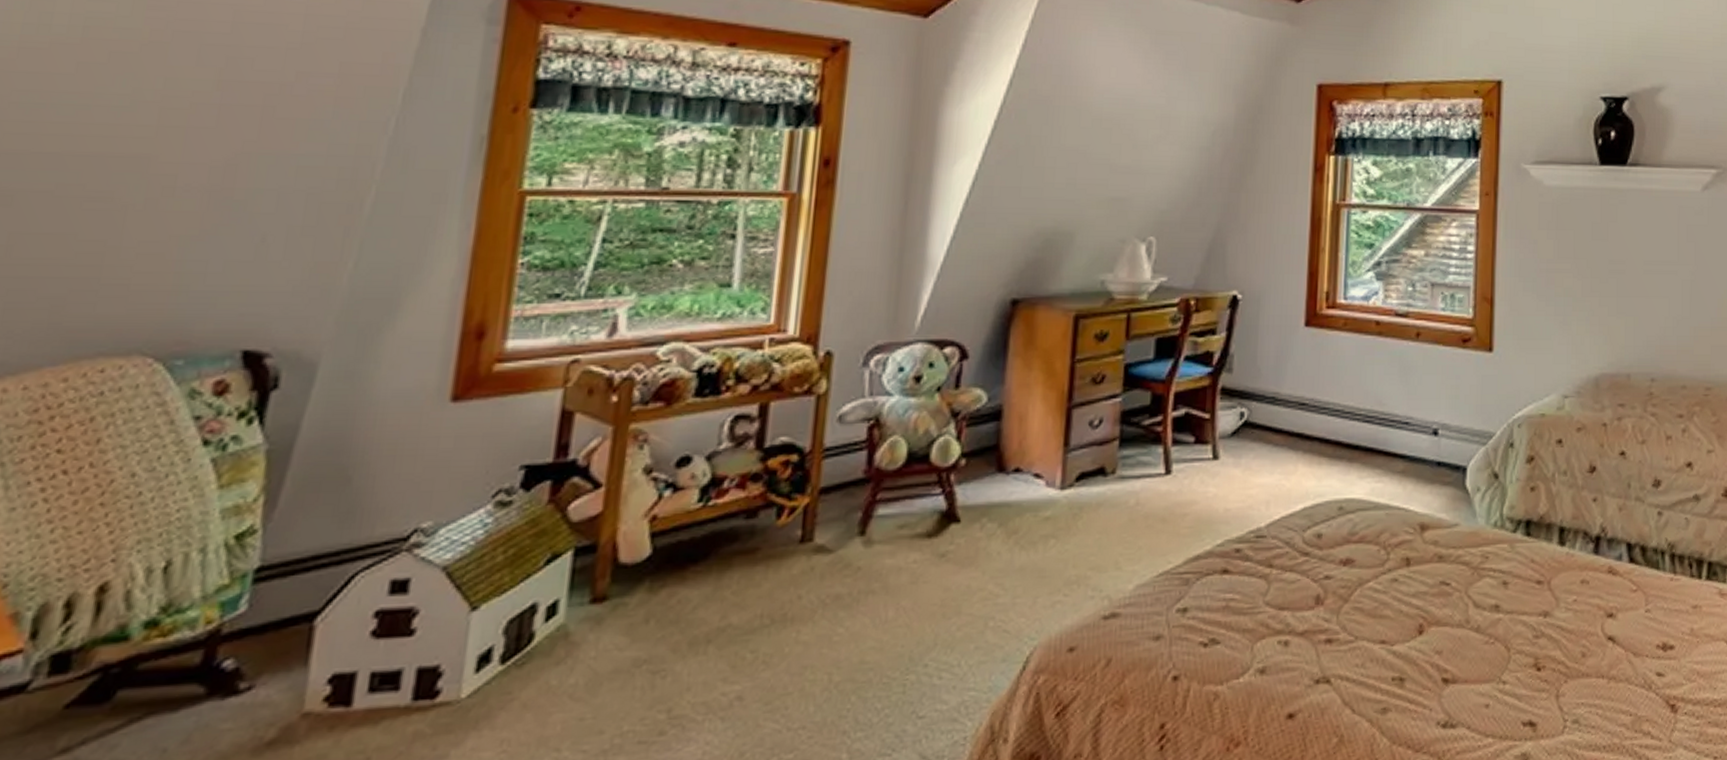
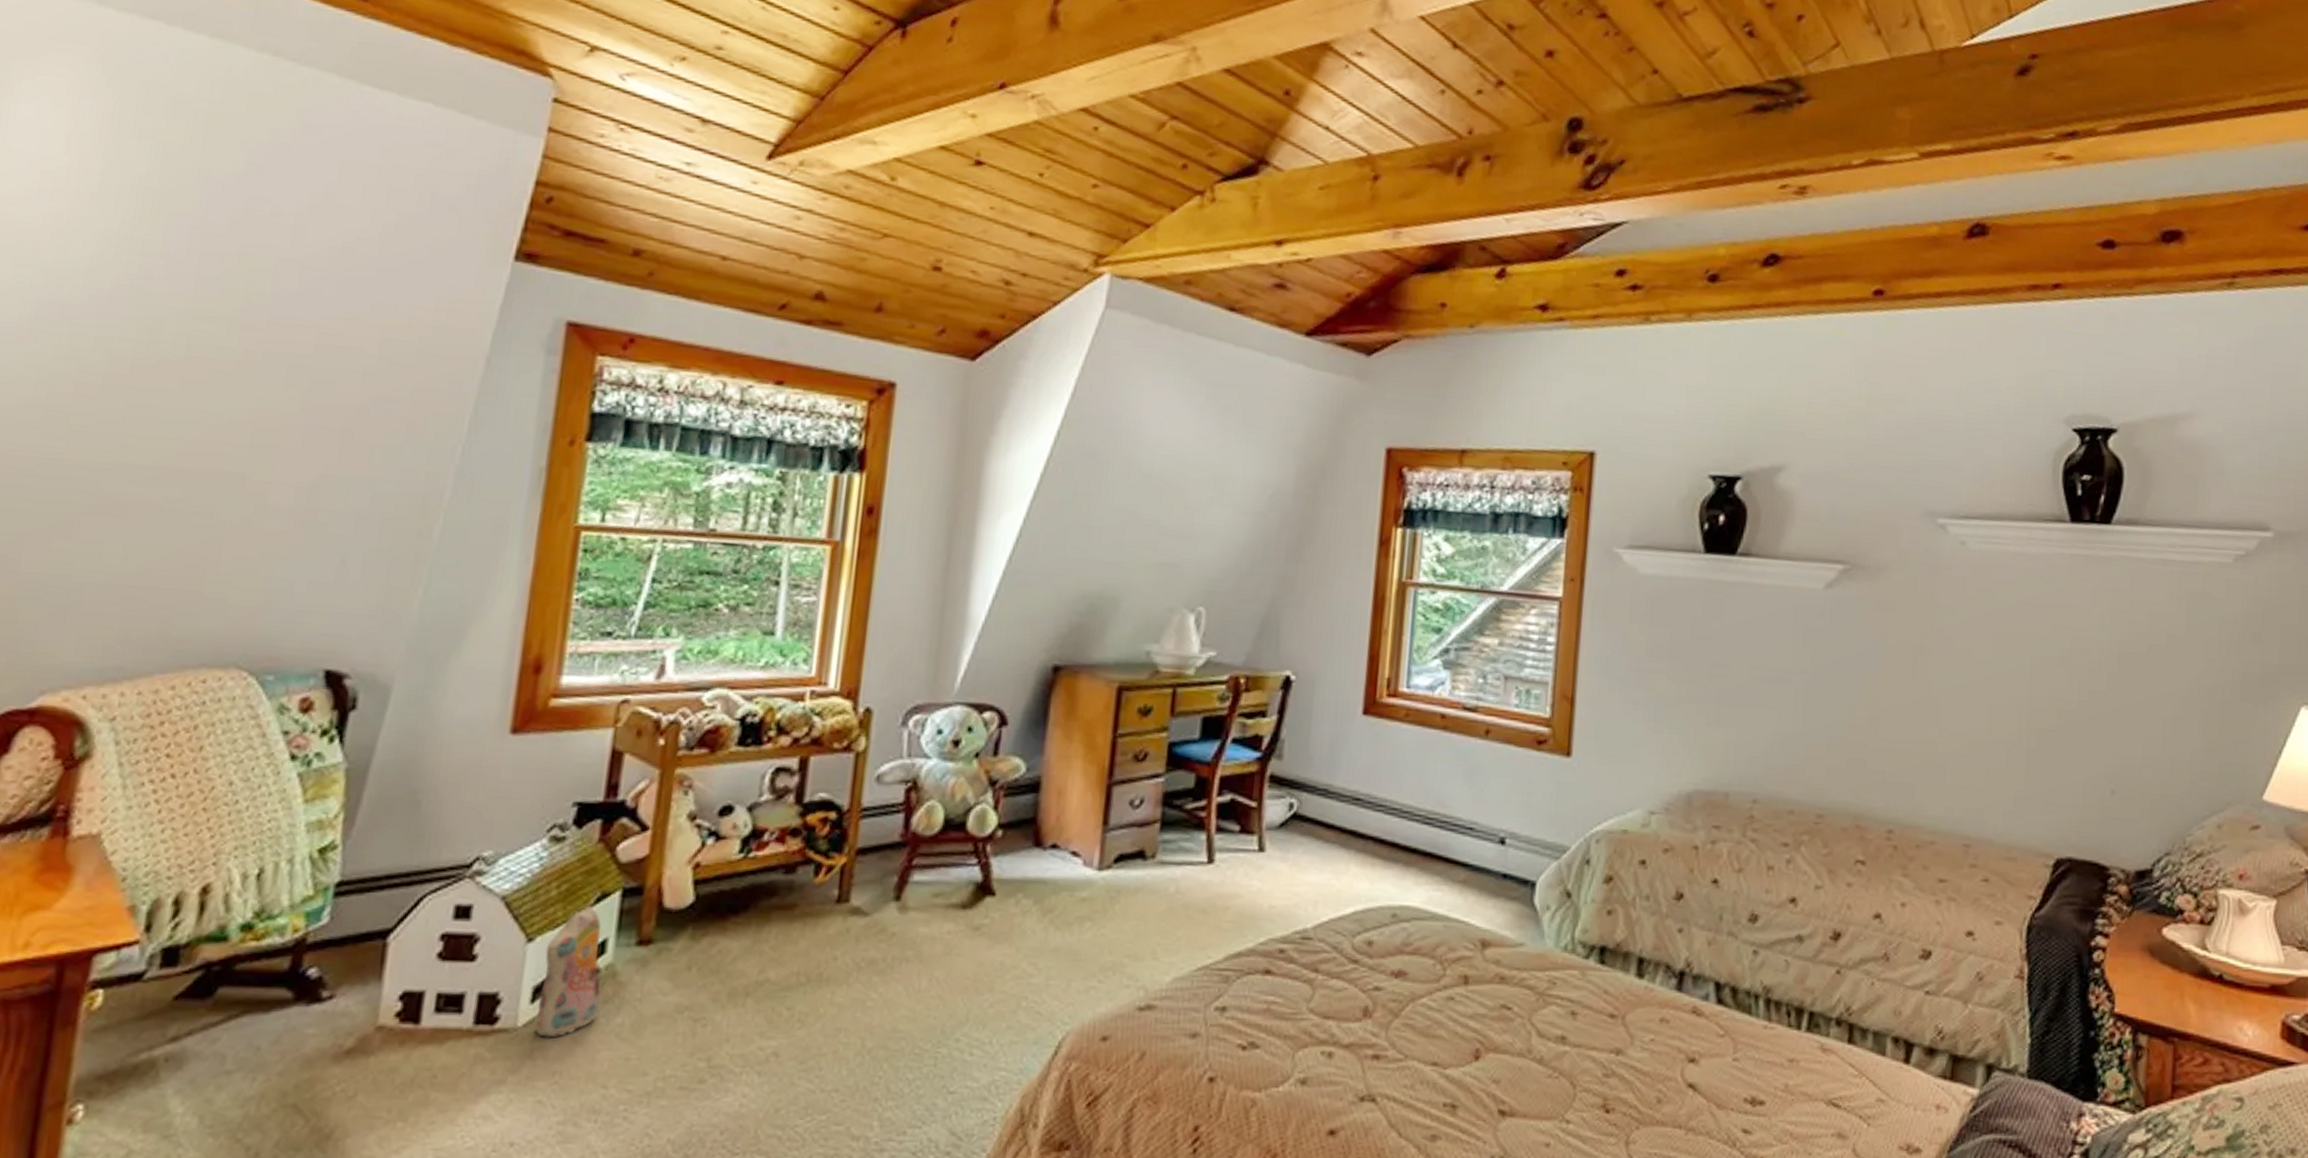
plush toy: none [479,567,556,707] -> present [534,905,605,1038]

